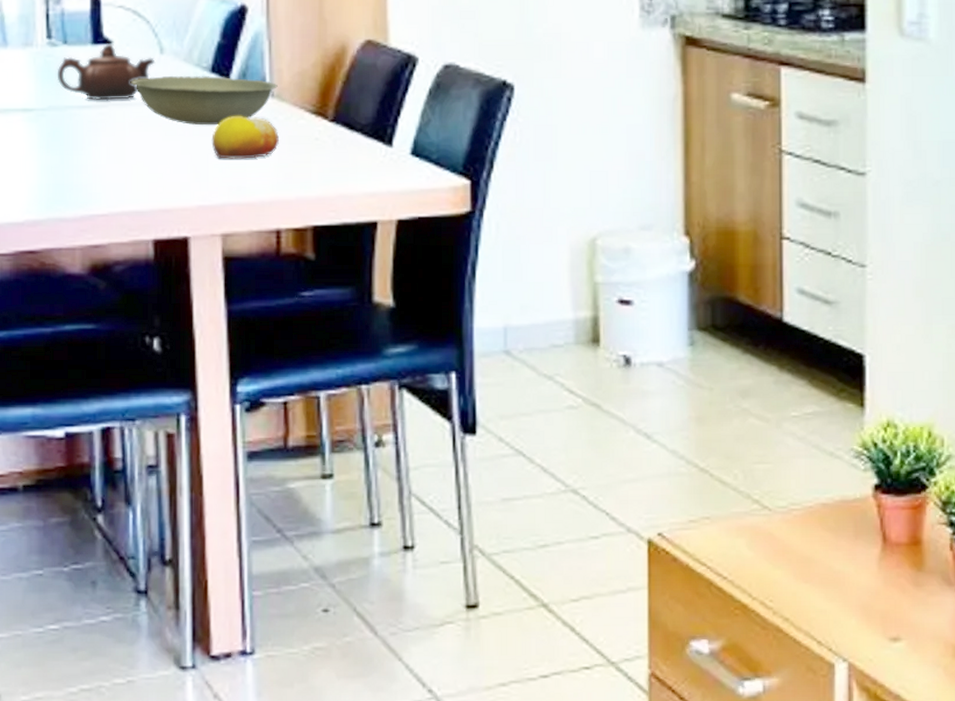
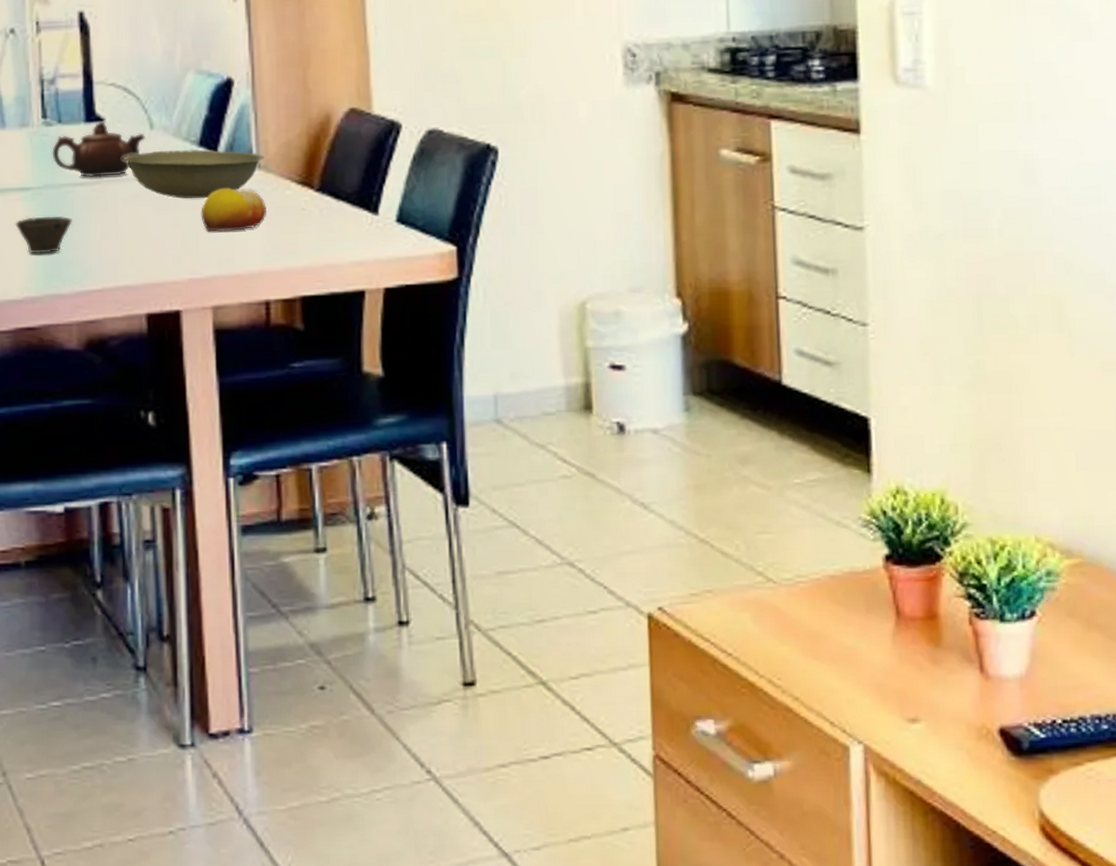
cup: none [16,138,77,177] -> present [15,215,72,254]

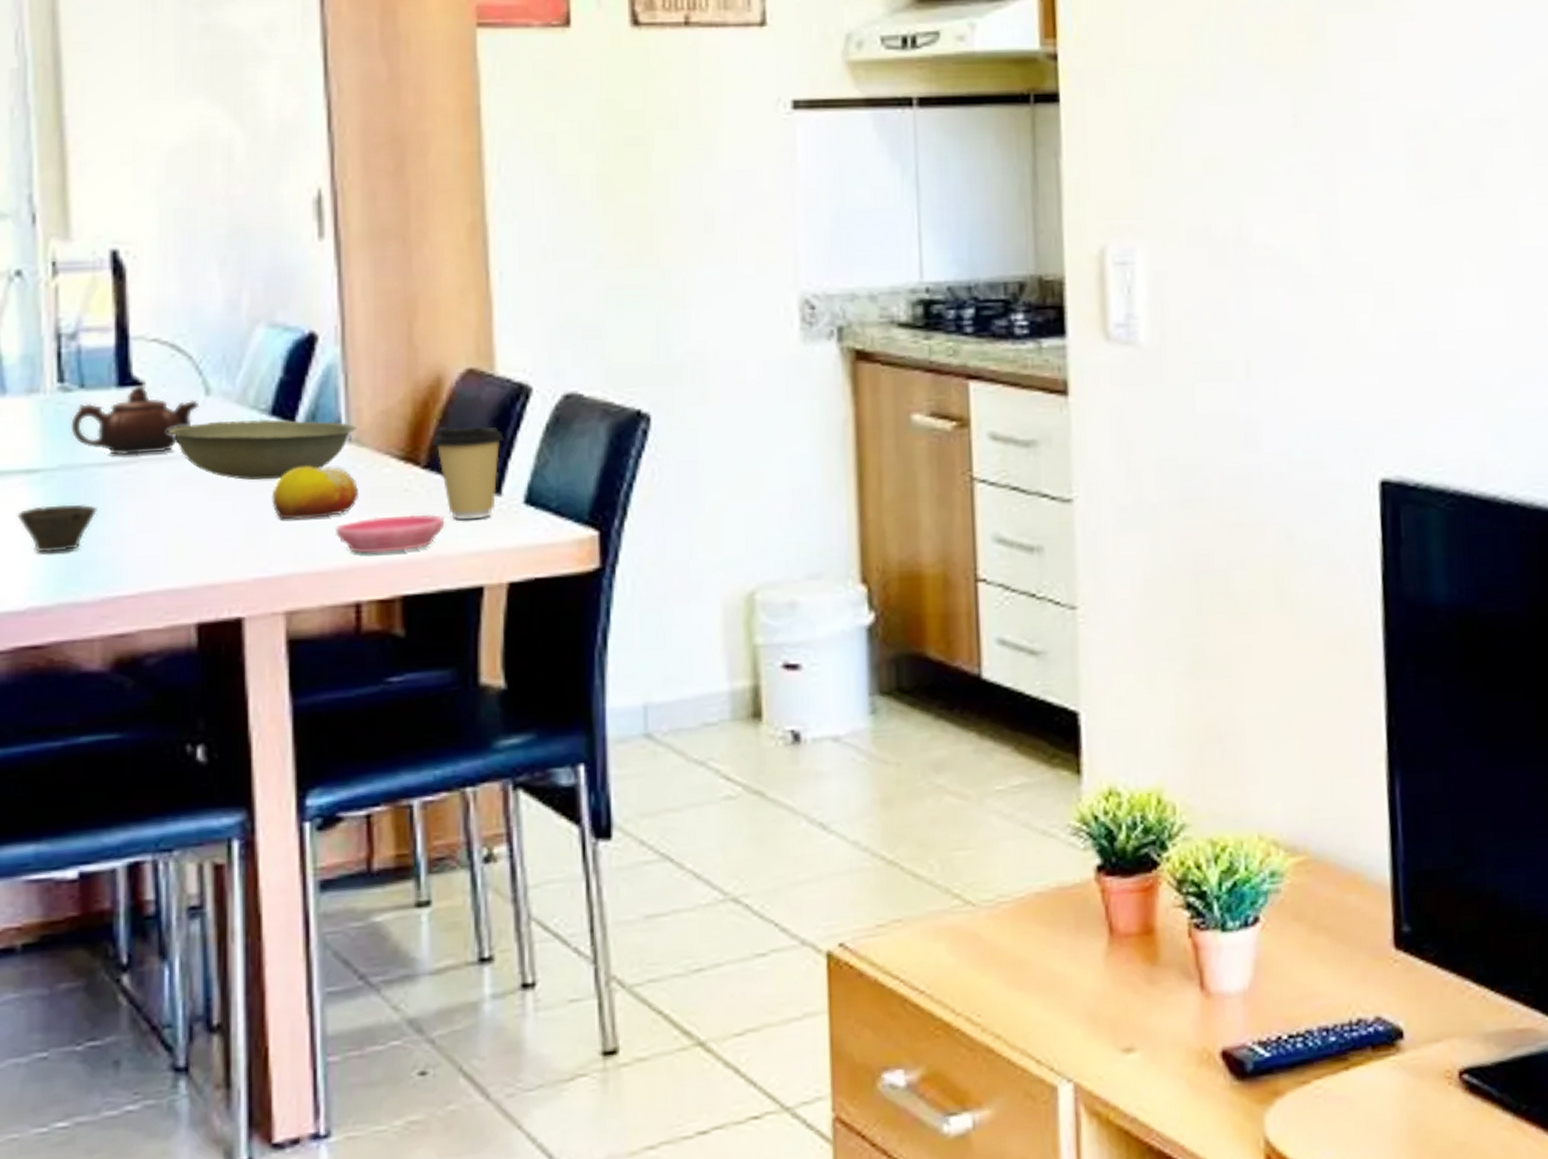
saucer: none [250,229,334,261] -> present [336,514,445,554]
coffee cup: none [323,156,380,235] -> present [433,426,504,521]

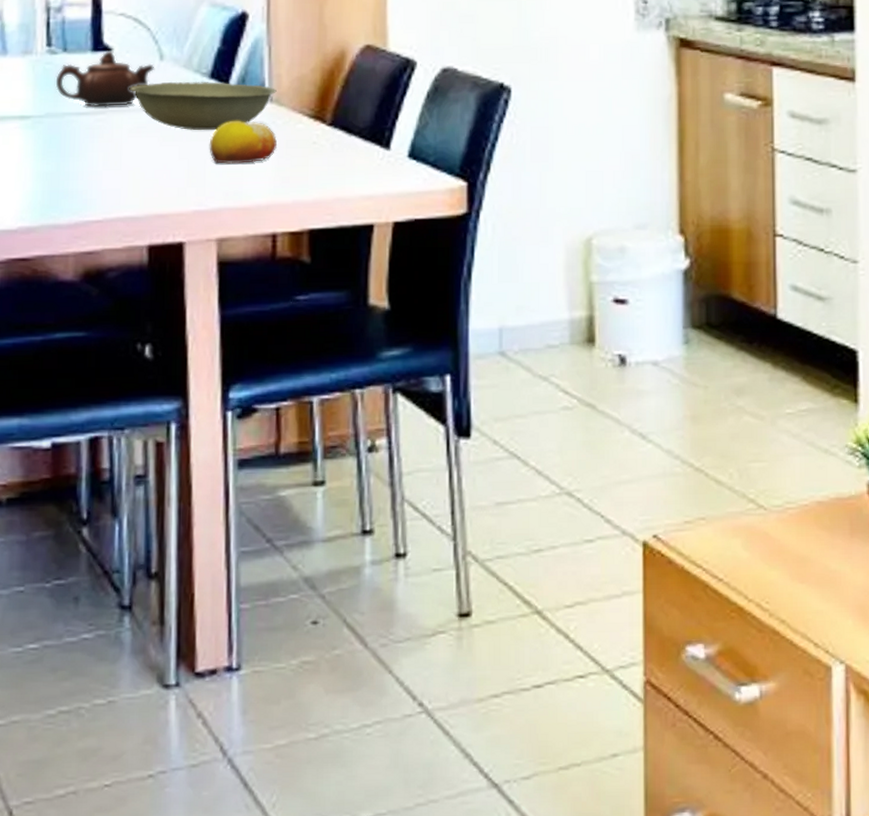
cup: present [17,504,97,553] -> none [12,145,74,184]
saucer: present [336,514,445,554] -> none [258,163,345,194]
coffee cup: present [433,426,504,521] -> none [336,91,393,169]

